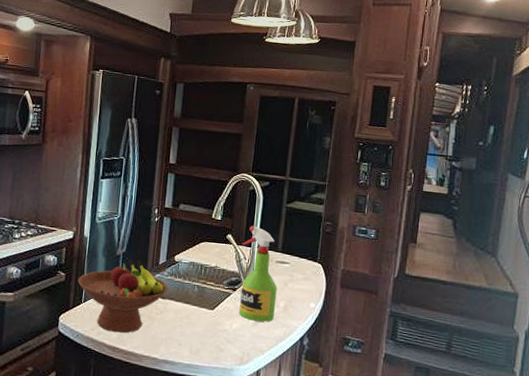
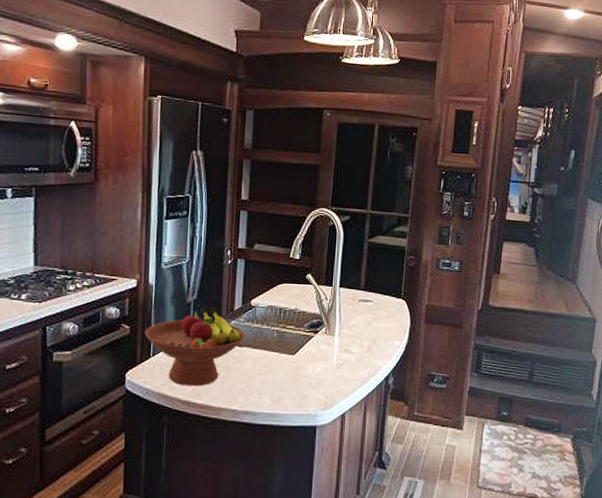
spray bottle: present [239,225,277,322] -> none [322,263,361,364]

